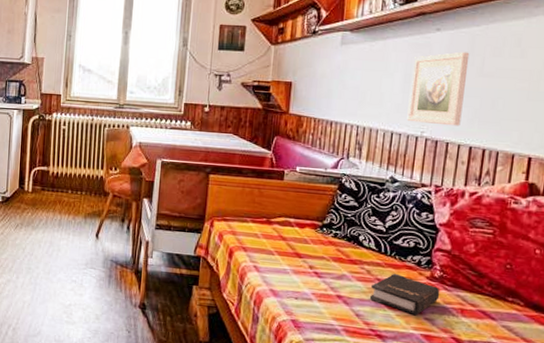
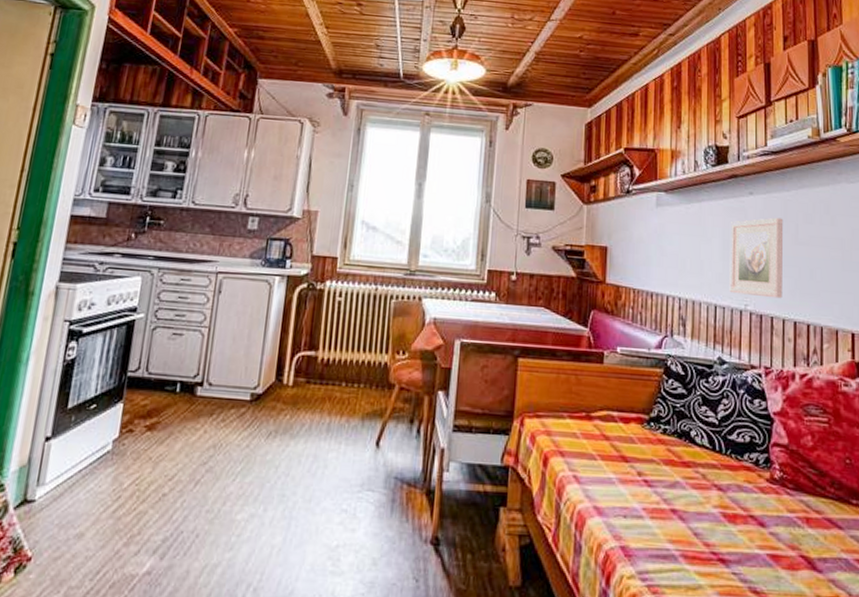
hardback book: present [370,273,440,316] -> none [708,476,782,530]

